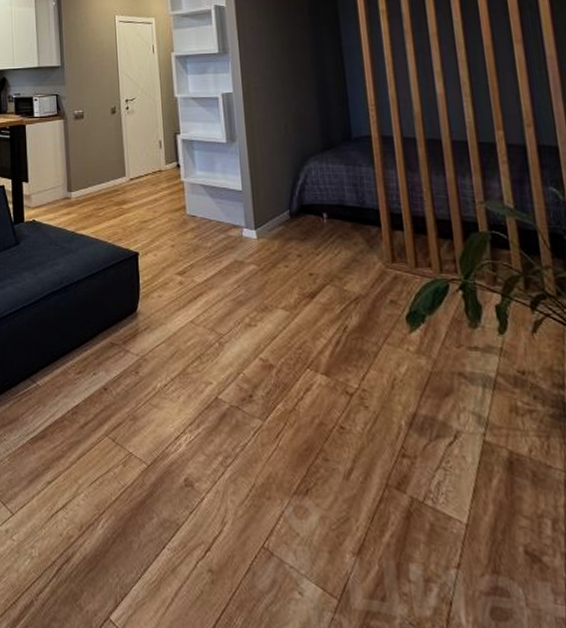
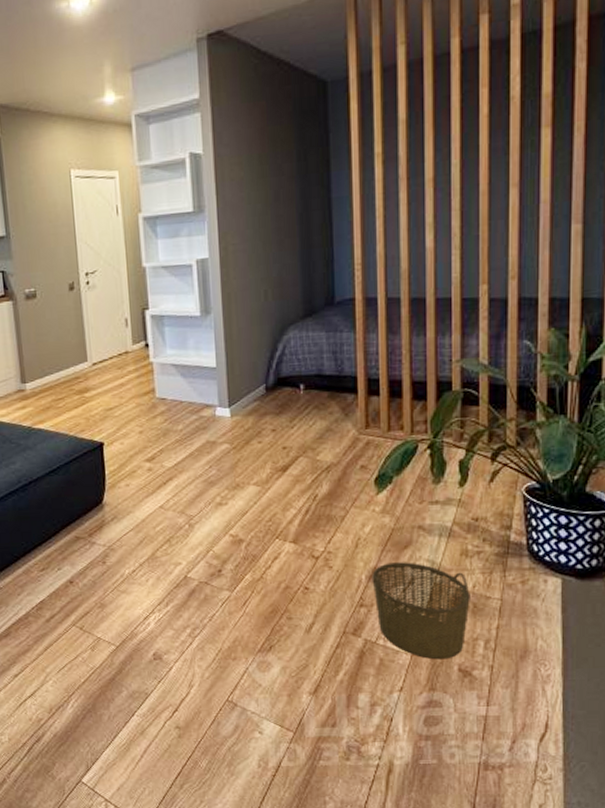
basket: none [412,410,529,537] -> present [372,562,470,660]

